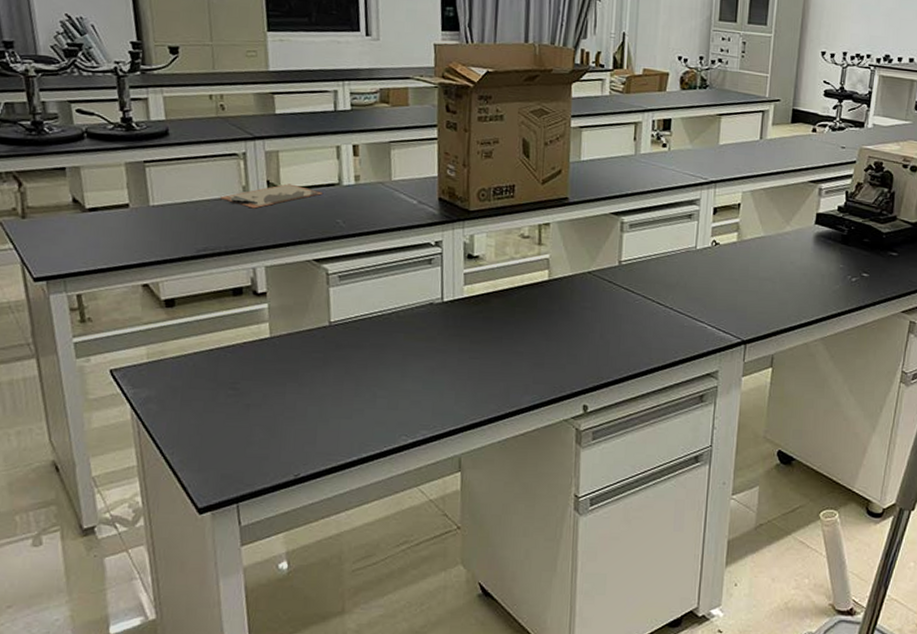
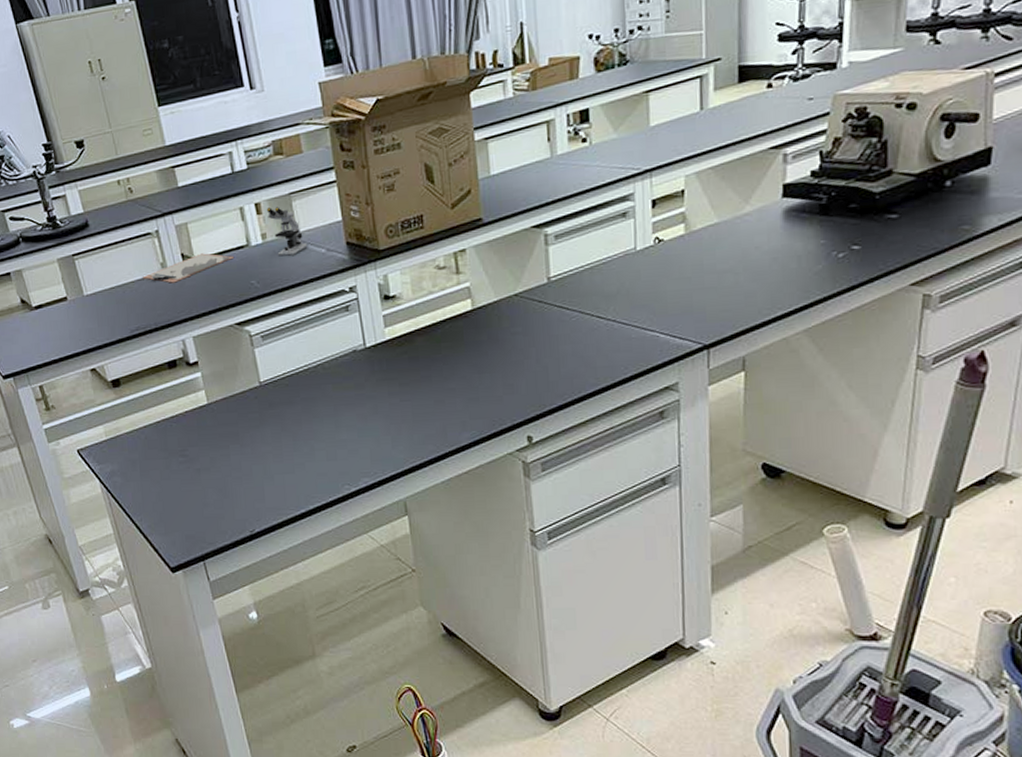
microscope: none [363,150,401,203] -> present [266,206,308,257]

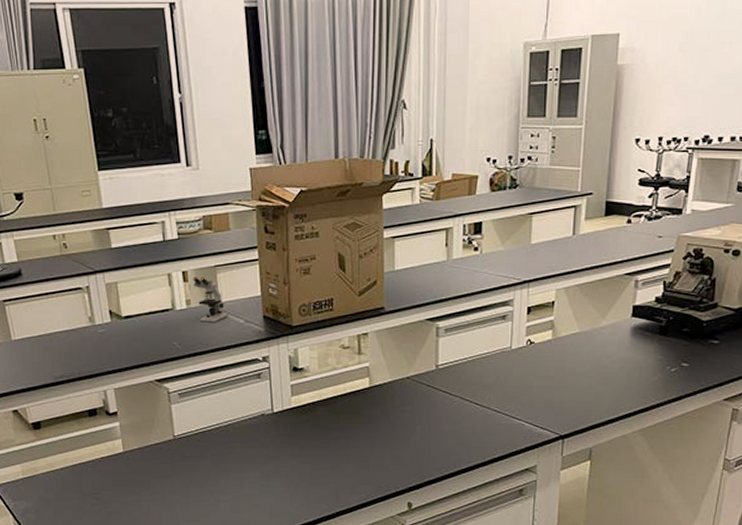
clipboard: present [143,253,235,283] -> none [71,312,160,337]

